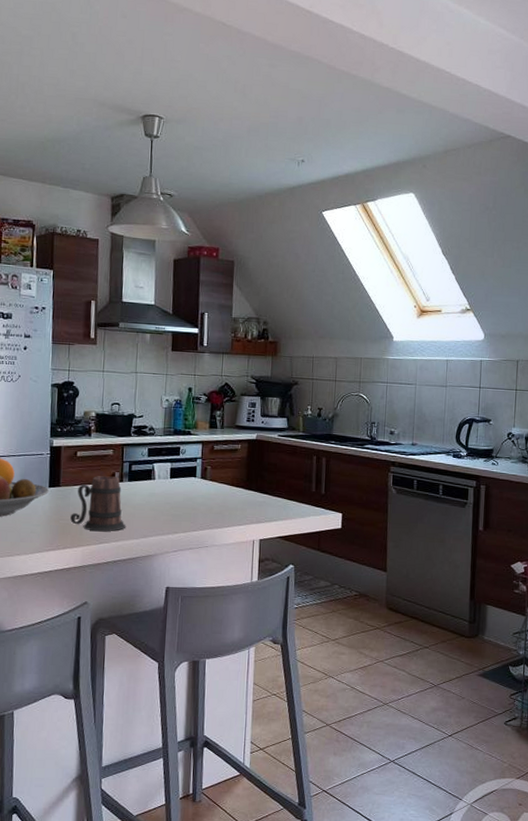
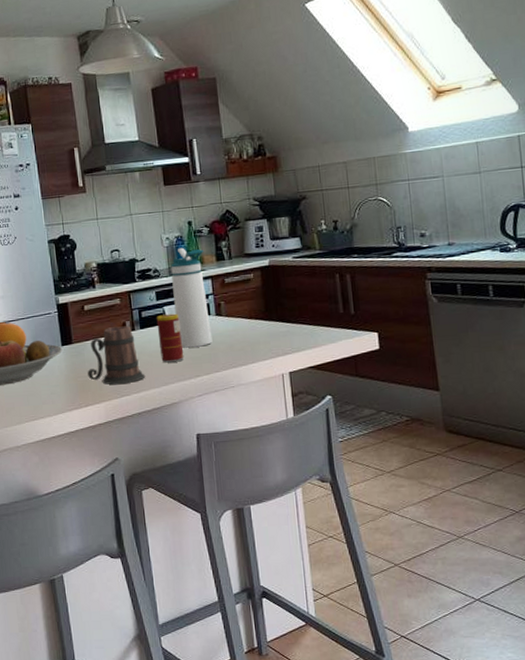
beverage can: none [144,470,167,517] -> present [156,313,184,363]
water bottle: none [164,410,199,506] -> present [170,247,213,348]

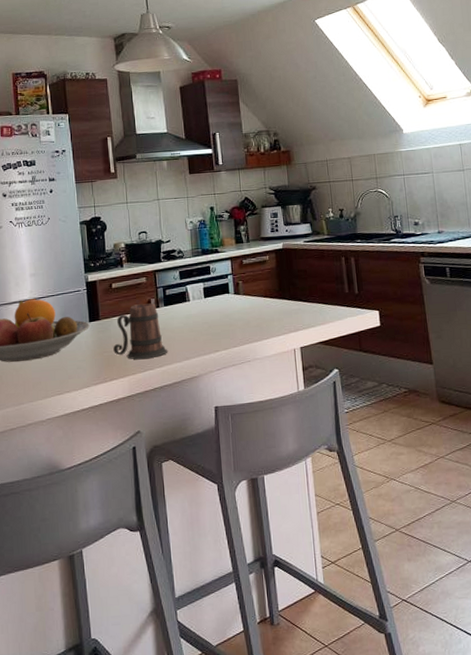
beverage can: present [156,313,184,363] -> none [179,292,205,339]
water bottle: present [170,247,213,348] -> none [194,230,231,324]

